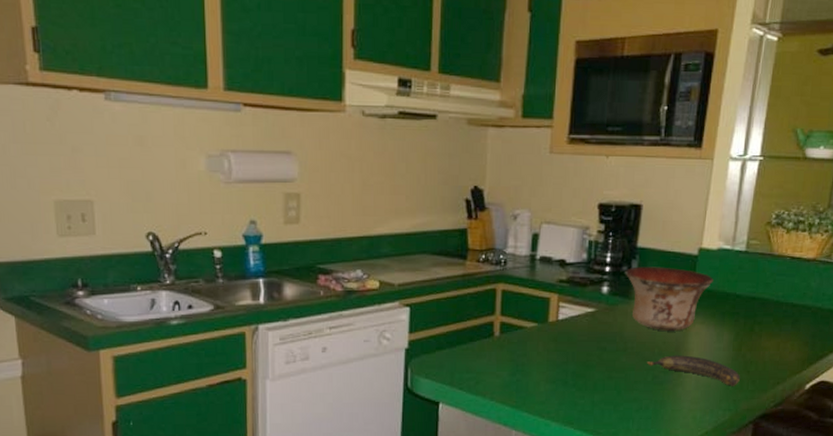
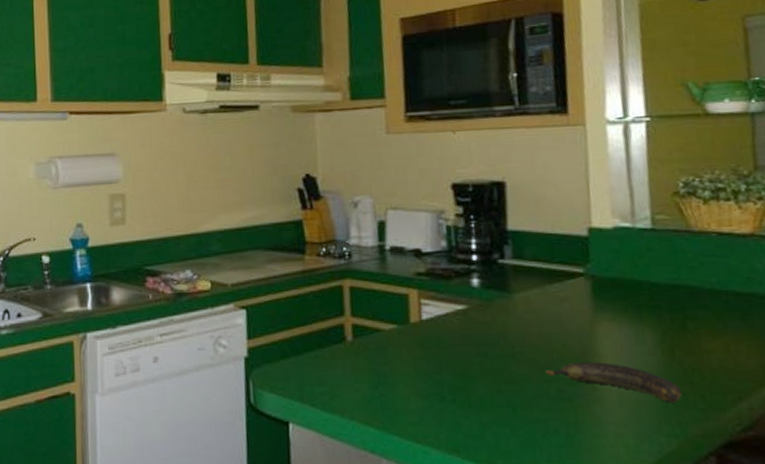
bowl: present [625,266,713,331] -> none [497,252,615,331]

